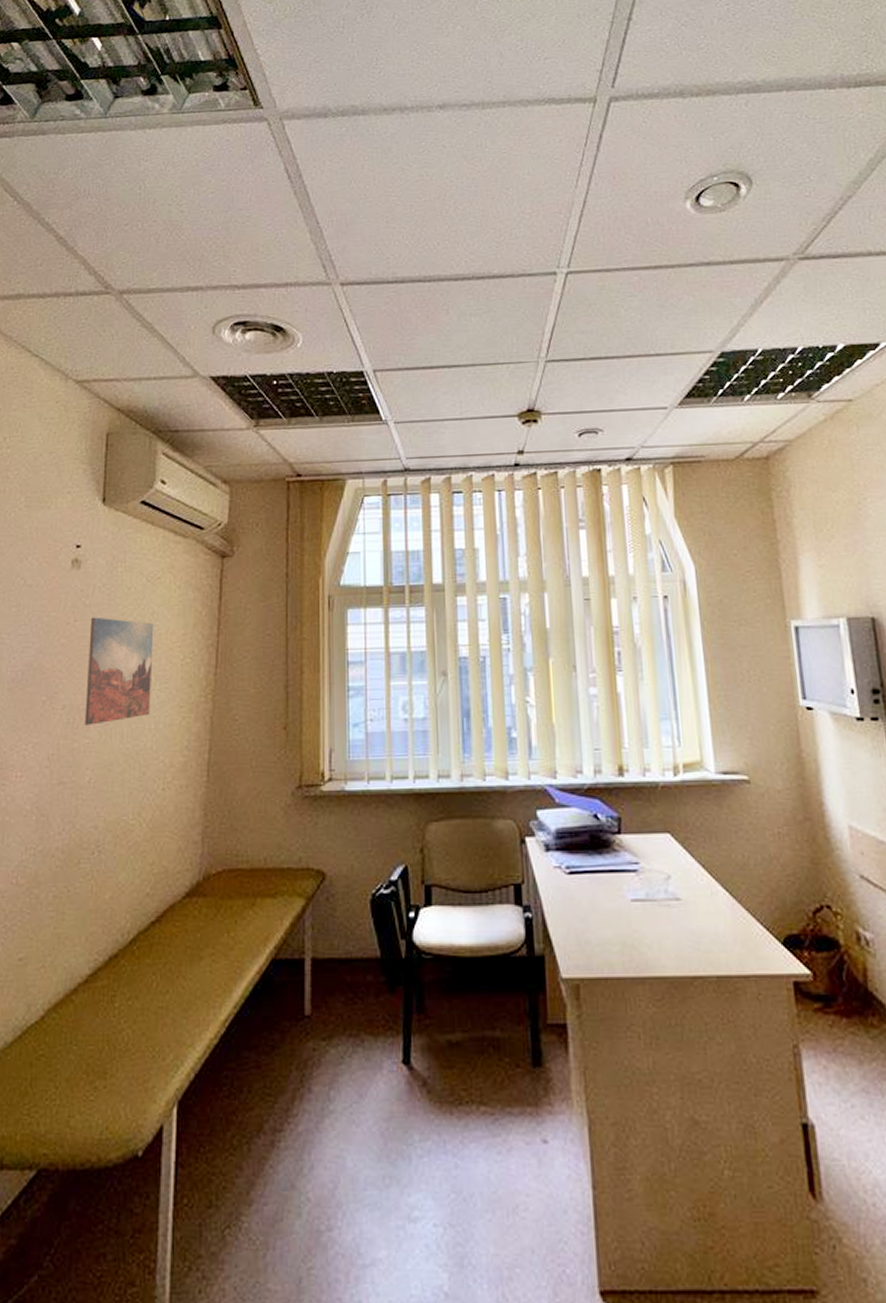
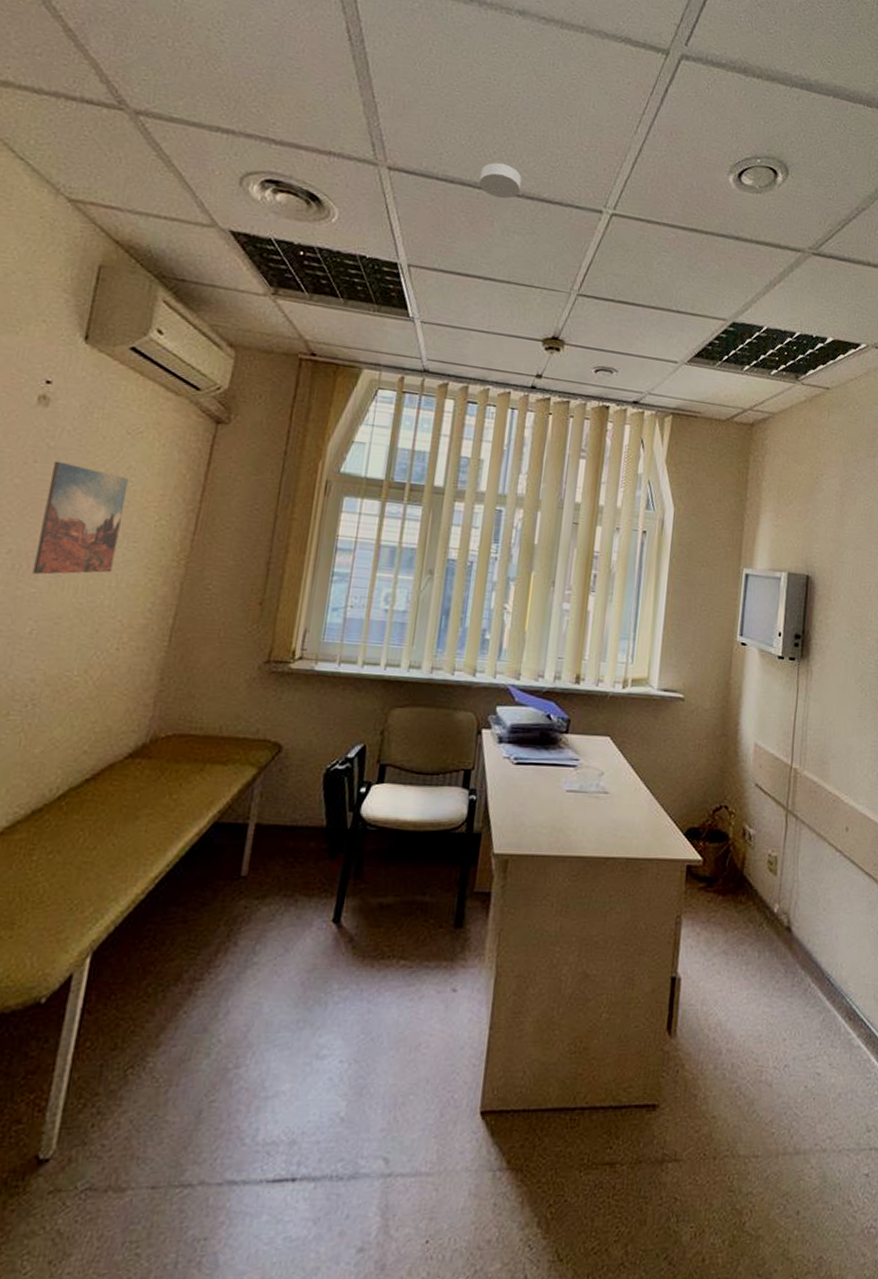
smoke detector: none [428,251,469,286] -> present [479,162,521,199]

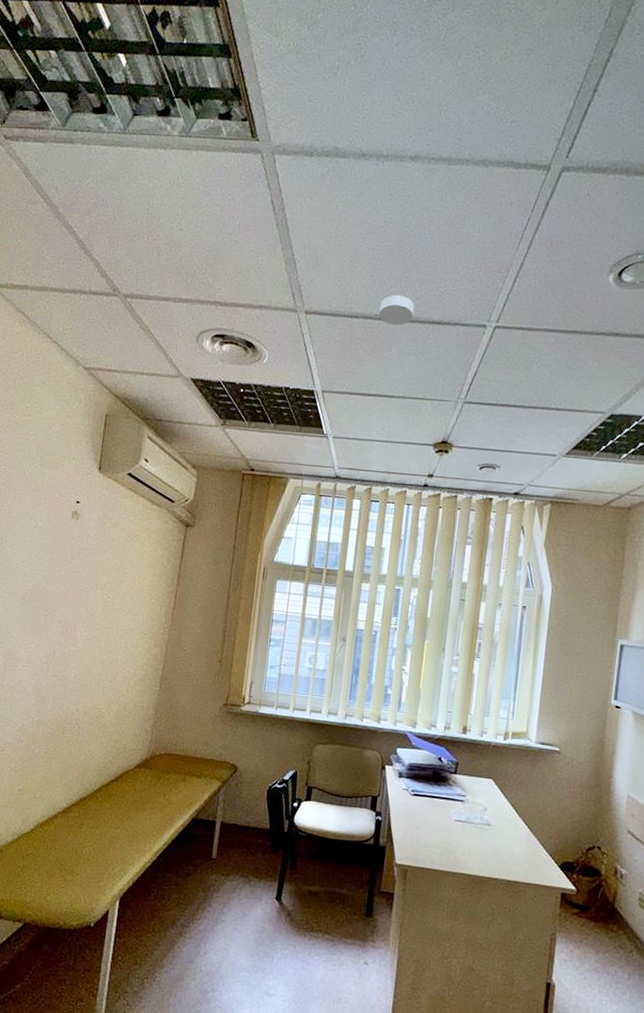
wall art: present [32,461,129,575] -> none [74,558,130,638]

